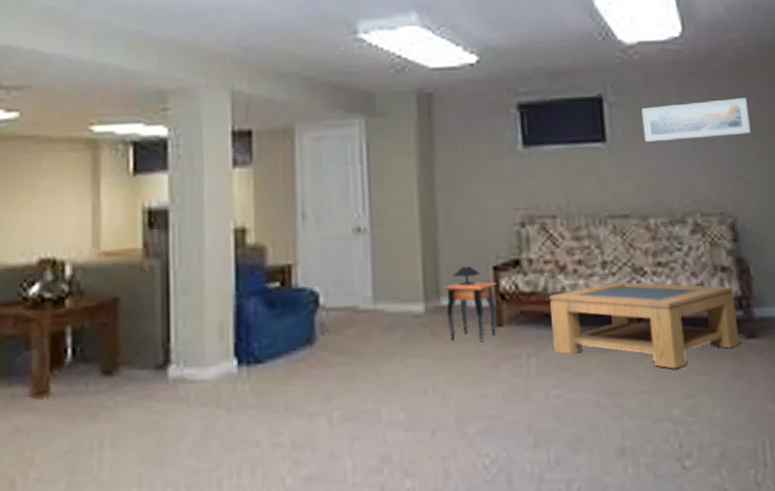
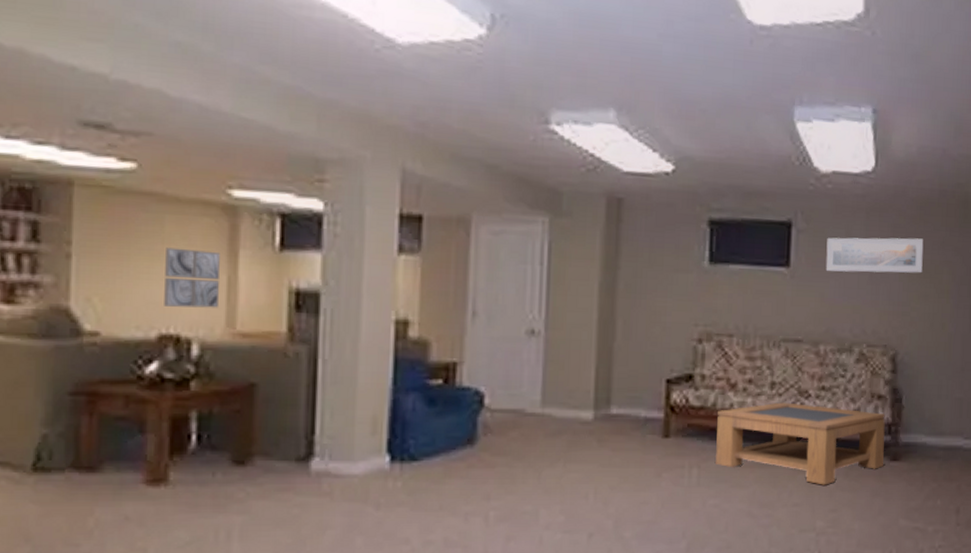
wall art: none [43,181,85,234] -> present [164,247,220,308]
side table: present [443,265,497,342] -> none [614,376,668,452]

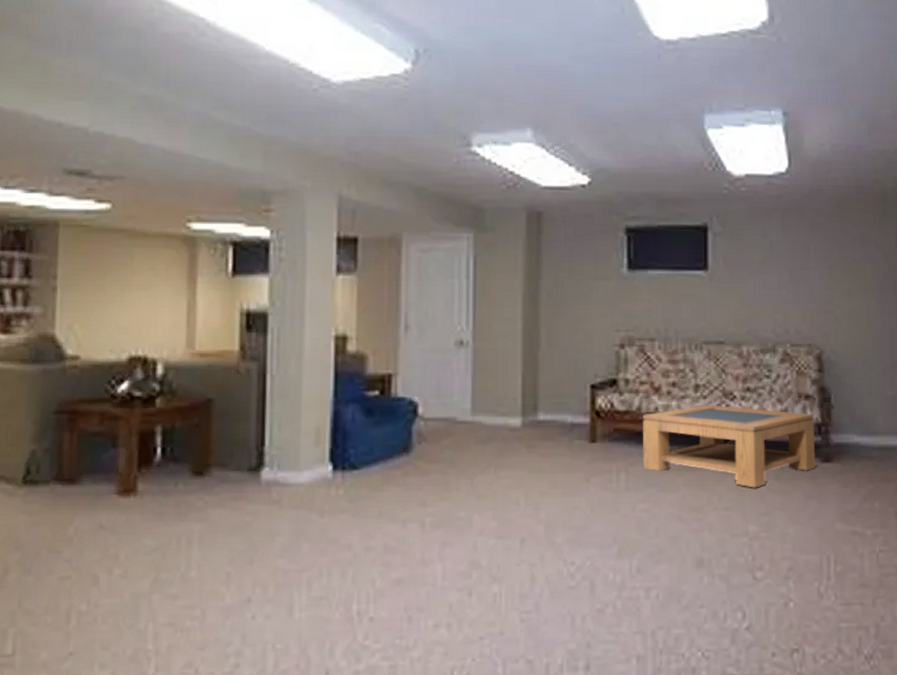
wall art: present [164,247,220,308] -> none [133,277,181,331]
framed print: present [825,237,924,274] -> none [744,235,844,273]

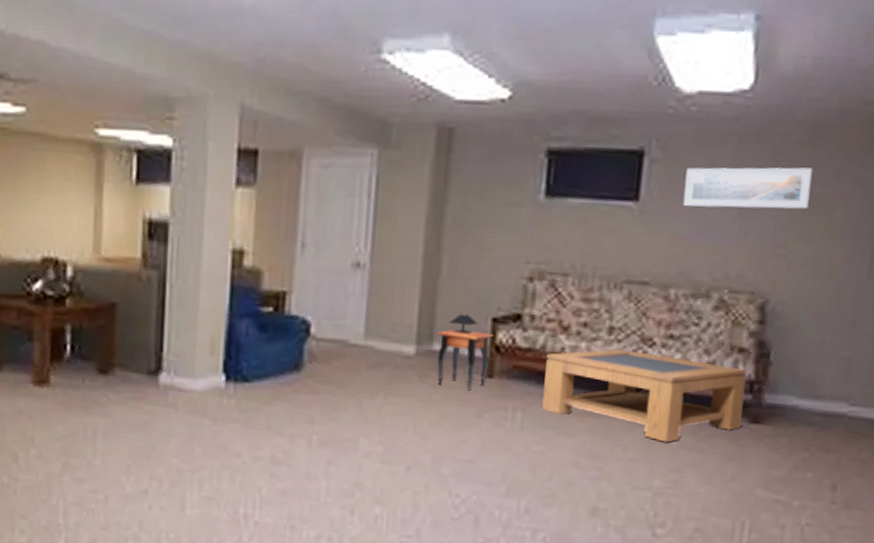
side table: none [540,383,593,457] -> present [437,313,494,391]
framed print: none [744,235,844,273] -> present [682,167,813,210]

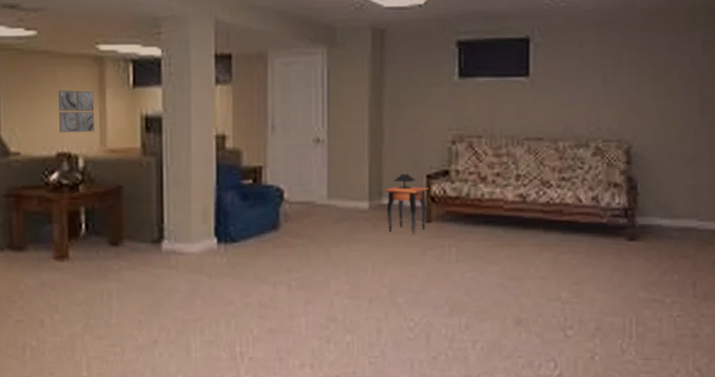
wall art: none [46,181,89,235] -> present [58,90,94,132]
coffee table: present [542,349,747,443] -> none [471,192,622,262]
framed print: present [682,167,813,210] -> none [562,44,653,79]

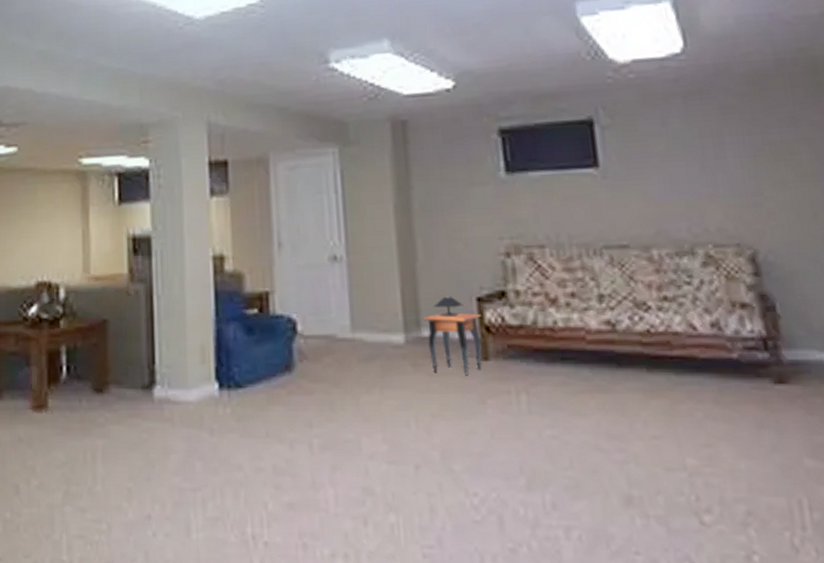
wall art: present [58,90,94,132] -> none [39,210,77,259]

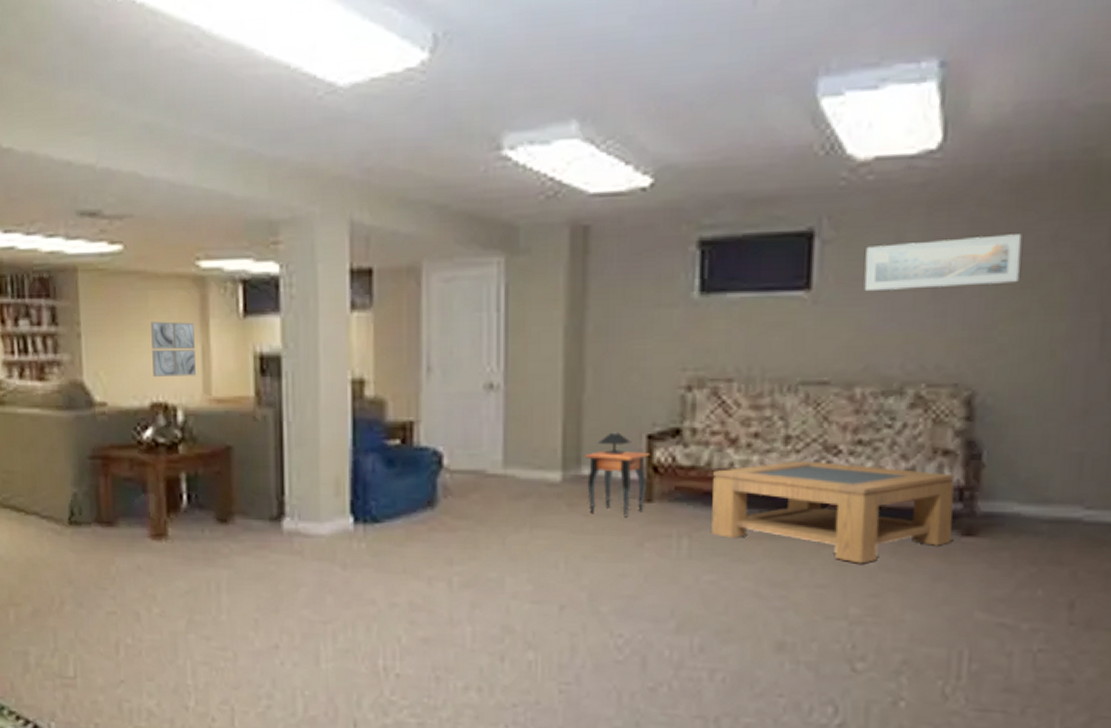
wall art: none [39,210,77,259] -> present [151,321,196,377]
coffee table: none [540,317,766,414] -> present [711,460,955,564]
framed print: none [639,117,771,168] -> present [864,234,1022,292]

